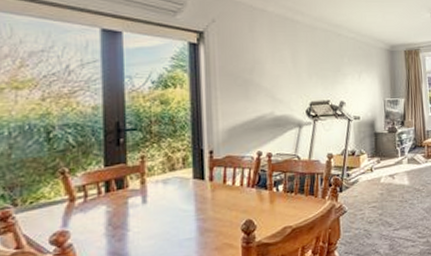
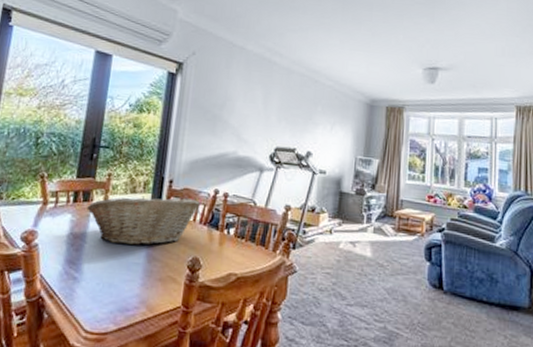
fruit basket: none [123,165,245,225] -> present [87,196,200,246]

